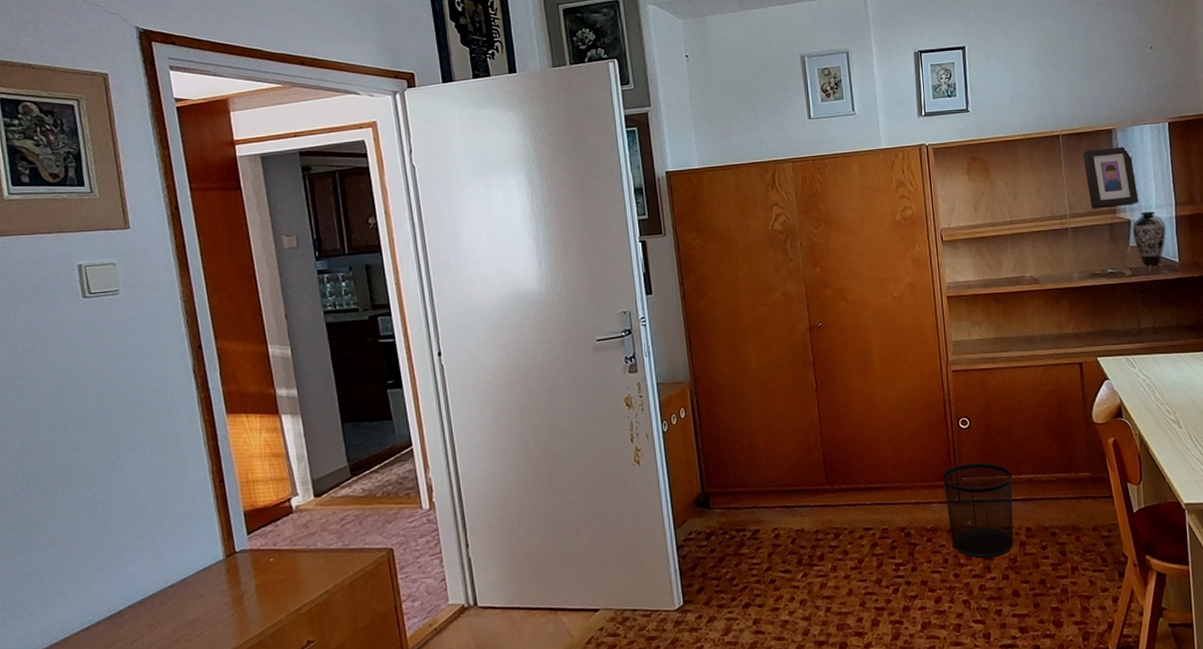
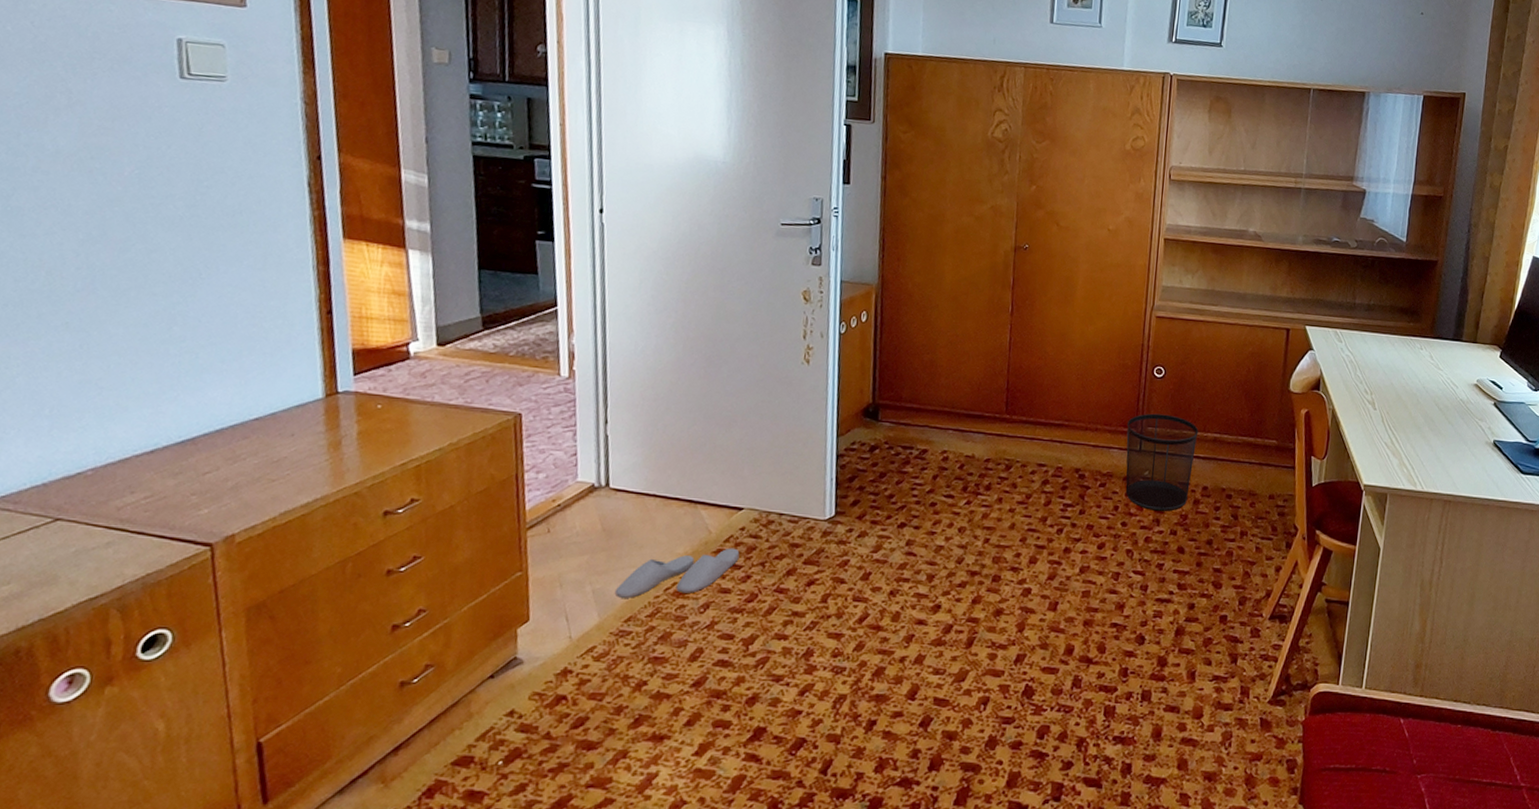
picture frame: present [1082,147,1139,208] -> none [1329,109,1380,175]
decorative vase: present [1132,211,1166,266] -> none [1365,184,1400,242]

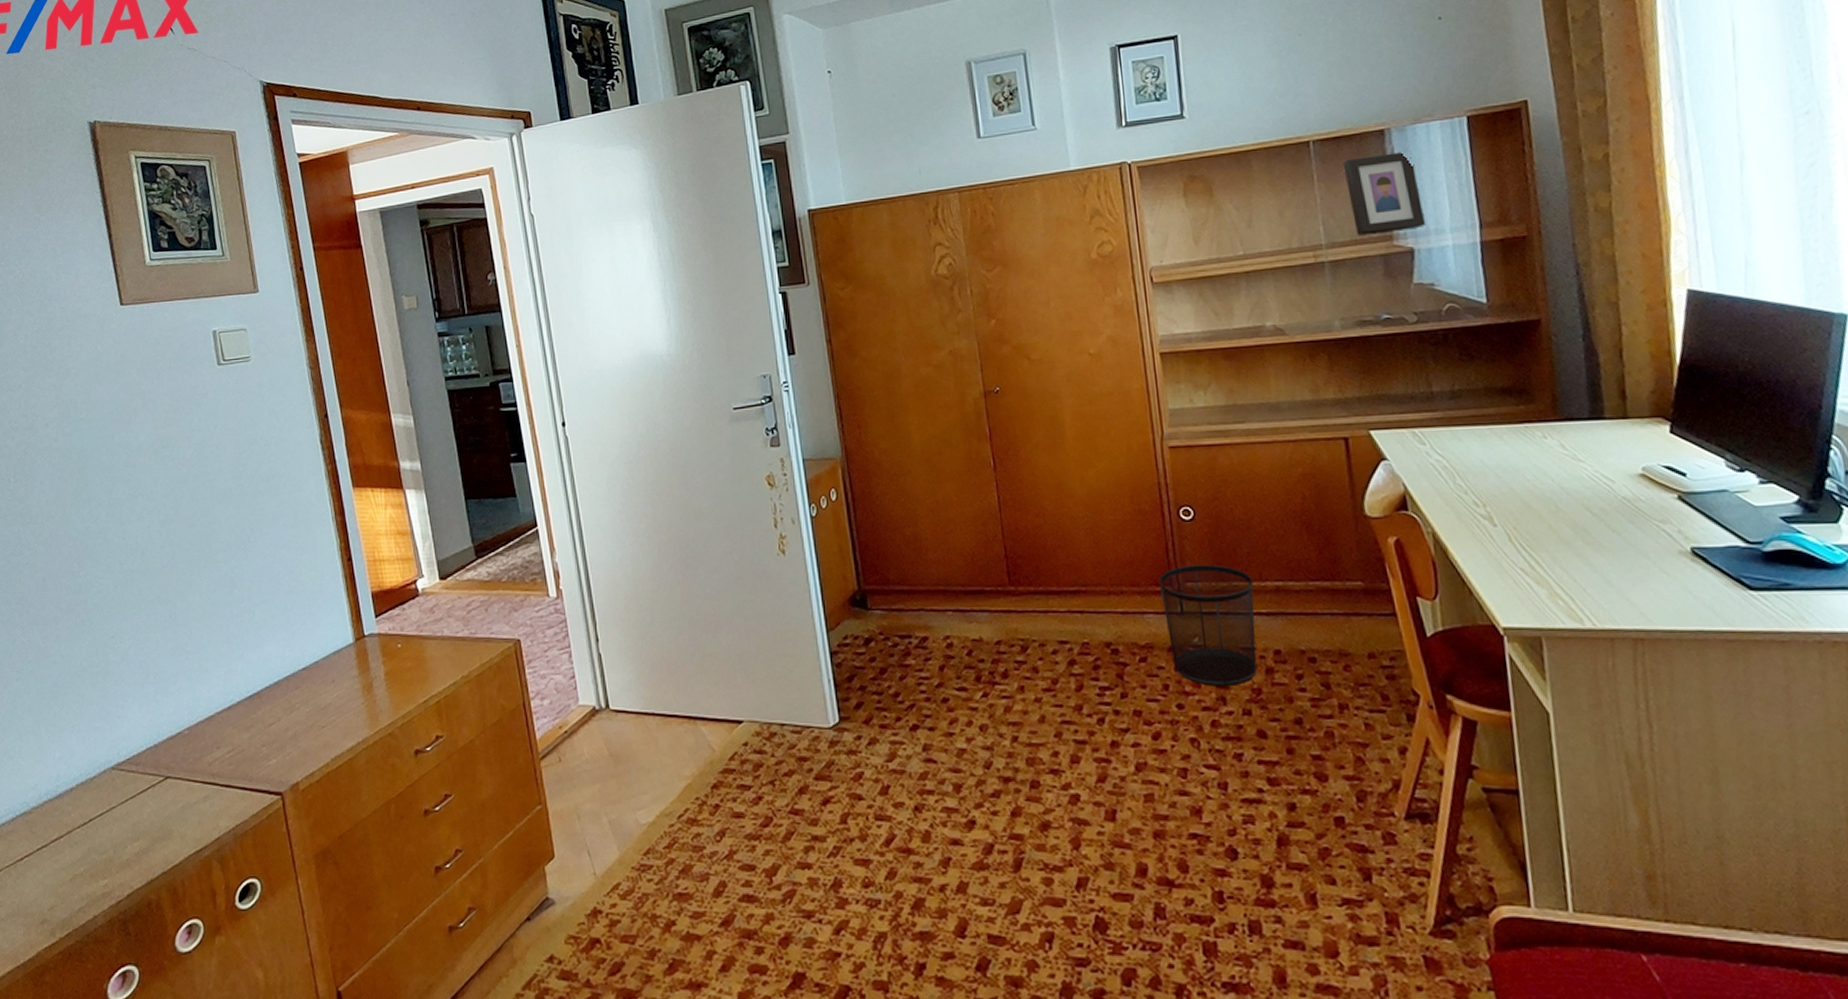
slippers: present [614,548,740,598] -> none [630,766,747,828]
picture frame: none [1329,109,1380,175] -> present [1342,152,1426,235]

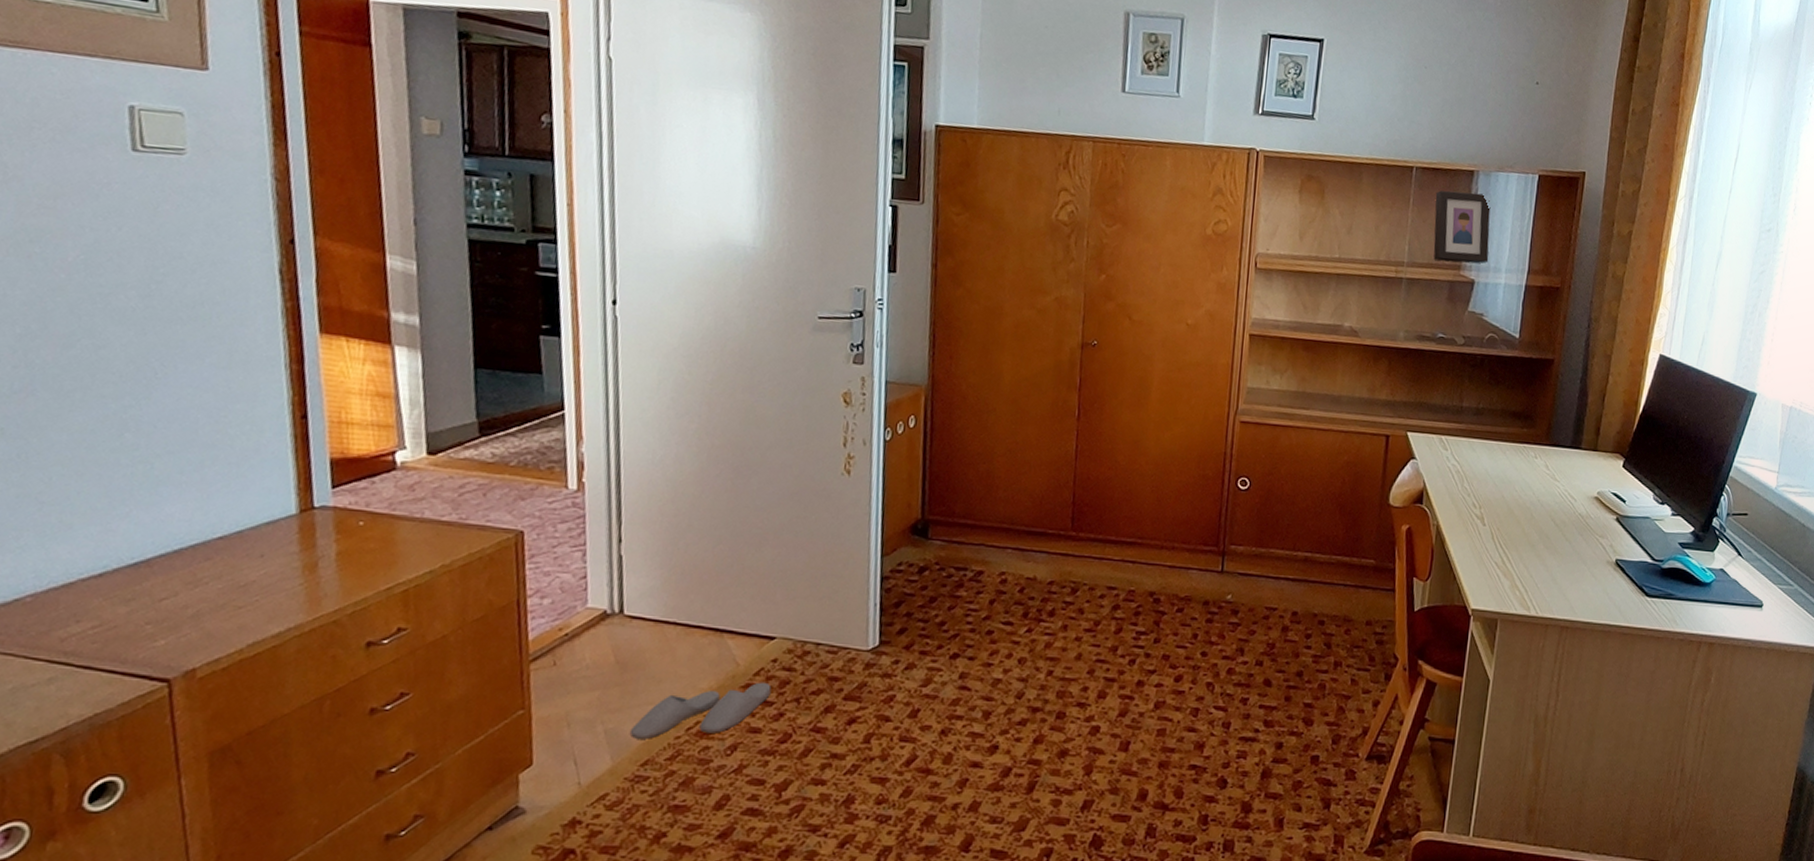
slippers: none [630,766,747,828] -> present [629,682,772,739]
waste bin: present [1158,564,1257,686] -> none [1206,530,1288,640]

